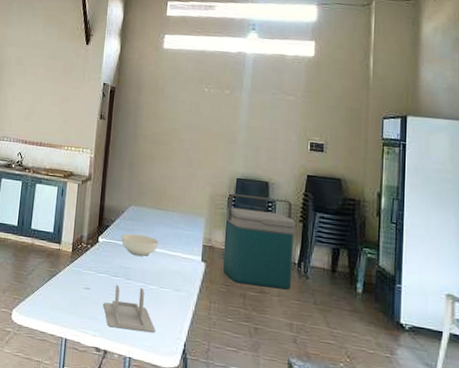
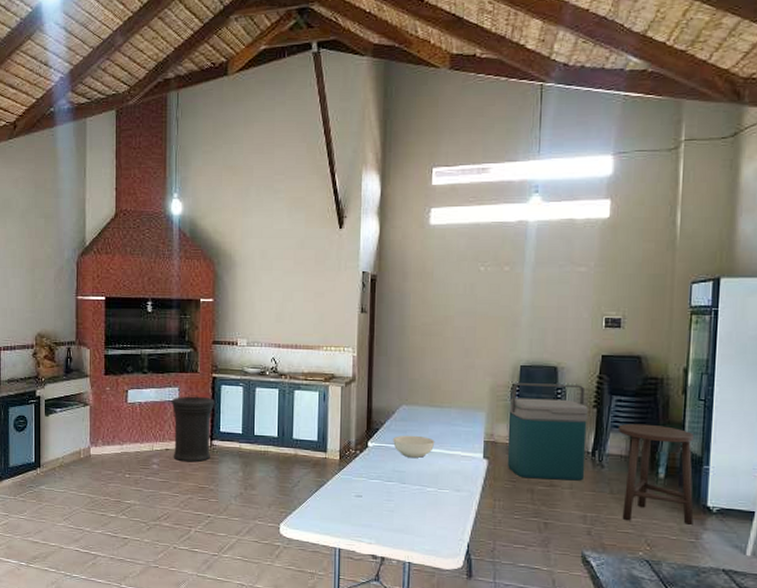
napkin holder: present [103,285,156,332] -> none [378,490,437,535]
bar stool: none [321,239,389,340] -> present [617,423,695,525]

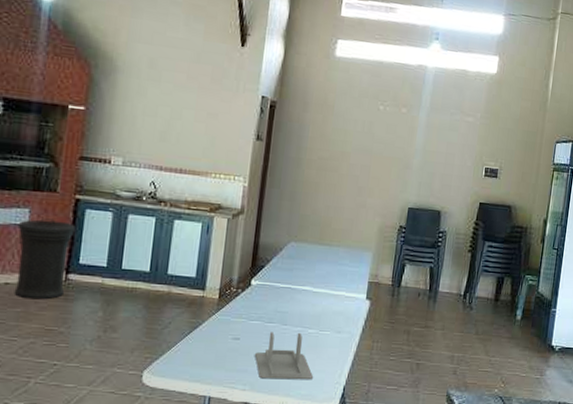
napkin holder: none [378,490,437,535] -> present [255,332,314,380]
bowl: present [393,435,435,458] -> none [278,273,321,298]
cooler: present [508,383,588,481] -> none [388,224,464,322]
bar stool: present [617,423,695,525] -> none [484,268,547,362]

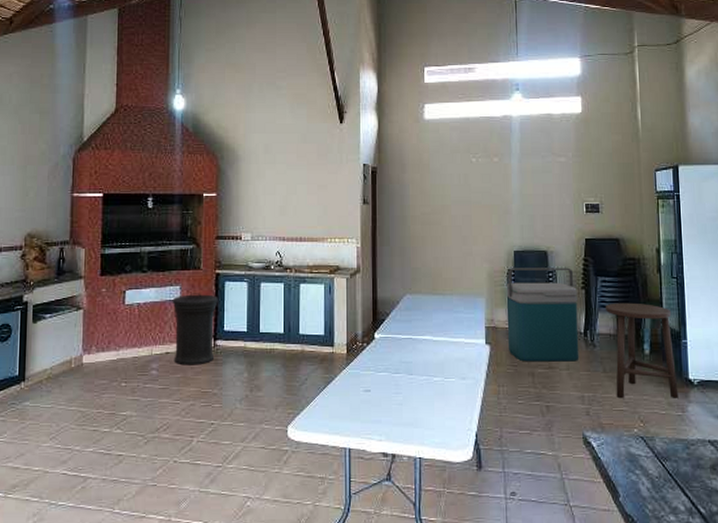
napkin holder: present [255,332,314,380] -> none [387,381,445,429]
cooler: none [388,224,464,322] -> present [506,267,579,362]
bar stool: none [484,268,547,362] -> present [605,302,679,398]

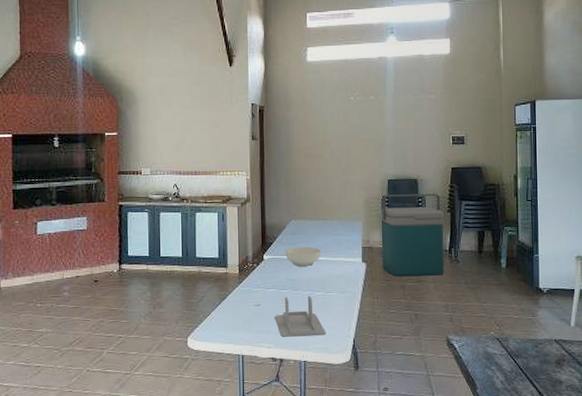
trash can: present [172,293,218,366] -> none [80,223,122,287]
napkin holder: none [387,381,445,429] -> present [275,295,327,337]
bowl: none [399,324,439,347] -> present [285,246,321,266]
bar stool: present [605,302,679,398] -> none [467,223,530,305]

